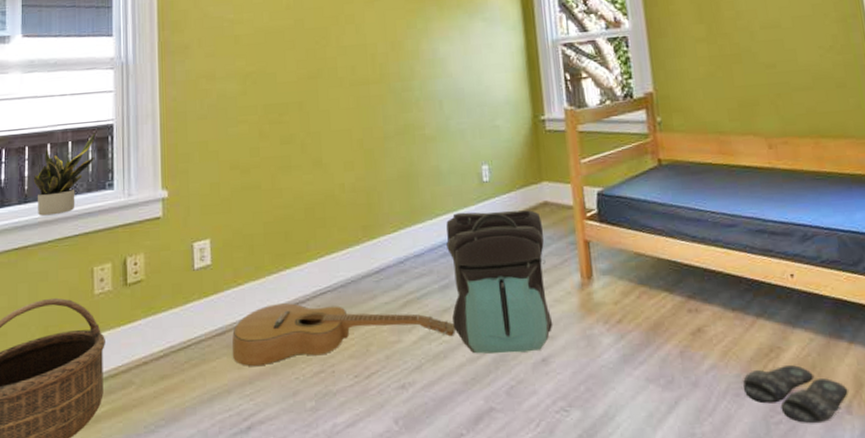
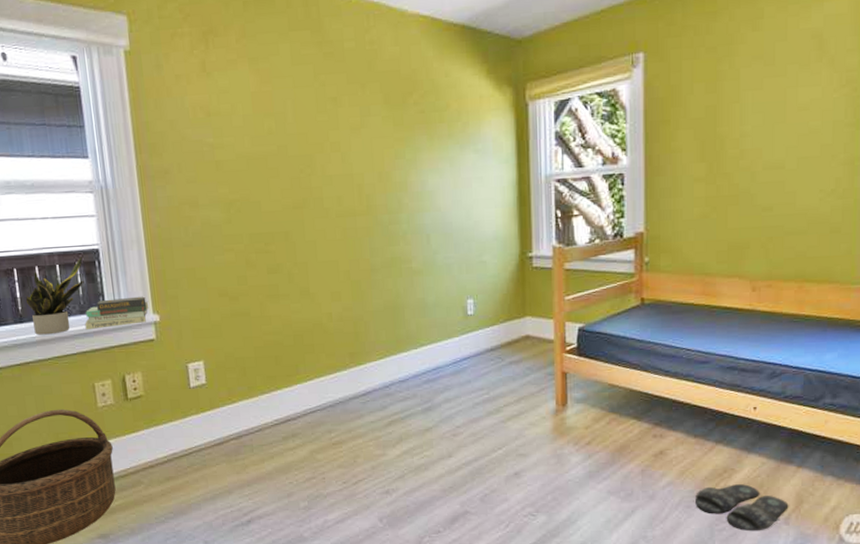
books: none [91,171,159,209] -> present [85,296,149,330]
guitar: present [232,303,455,366] -> none [229,419,436,472]
backpack: present [446,210,553,355] -> none [430,342,527,468]

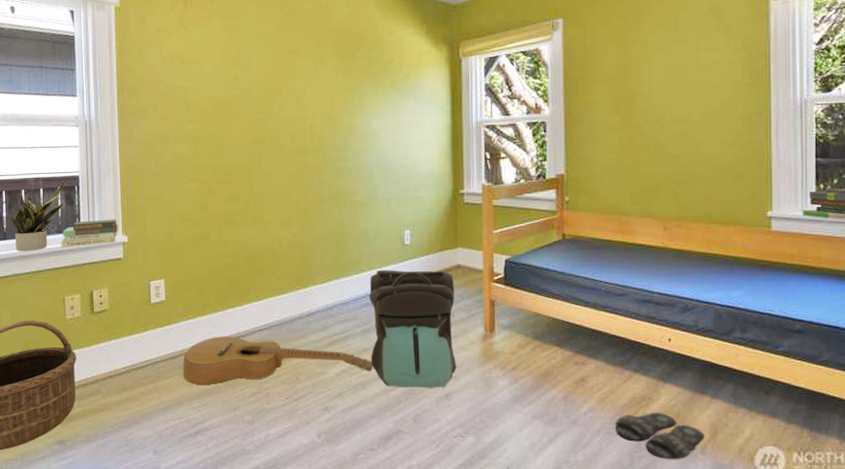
guitar: none [229,419,436,472] -> present [183,336,373,385]
backpack: none [430,342,527,468] -> present [369,269,457,388]

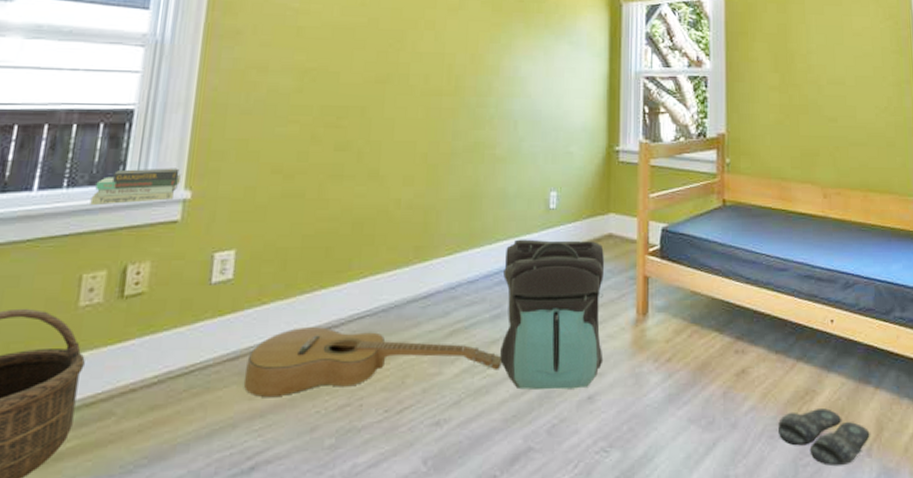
potted plant: present [10,182,64,251] -> none [18,117,110,209]

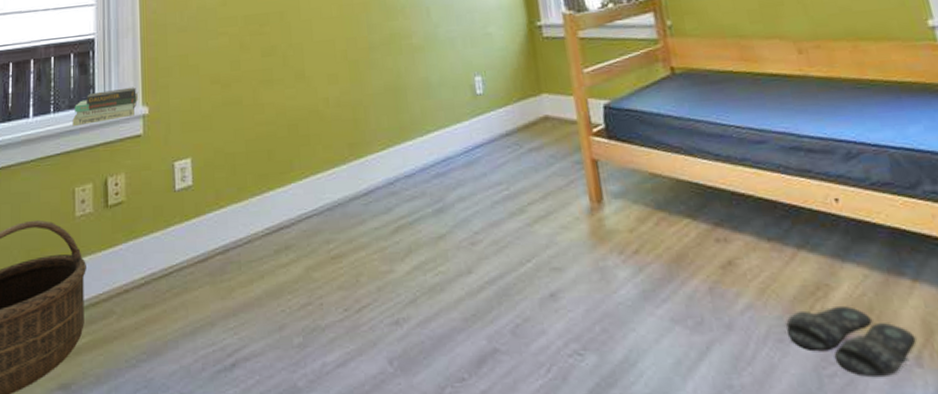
guitar: present [244,327,502,397] -> none [215,227,452,296]
backpack: present [500,239,604,391] -> none [438,125,561,288]

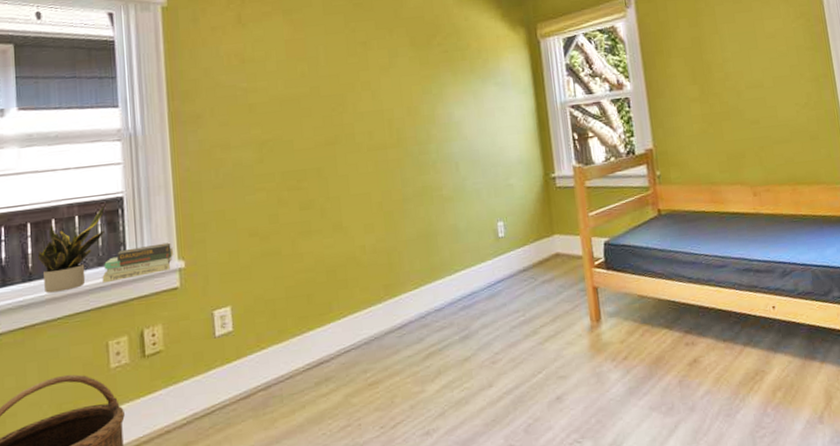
potted plant: none [16,48,78,134] -> present [37,206,105,293]
slippers: present [786,306,916,377] -> none [733,385,820,435]

